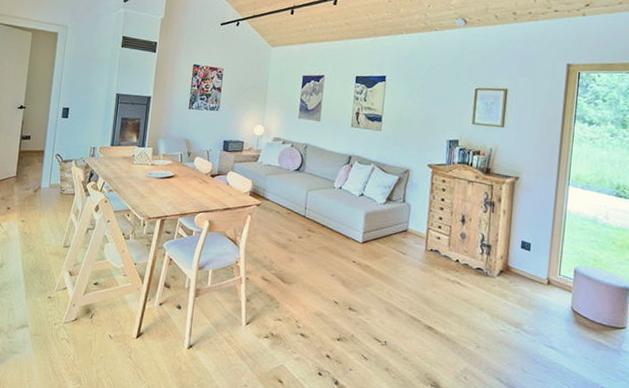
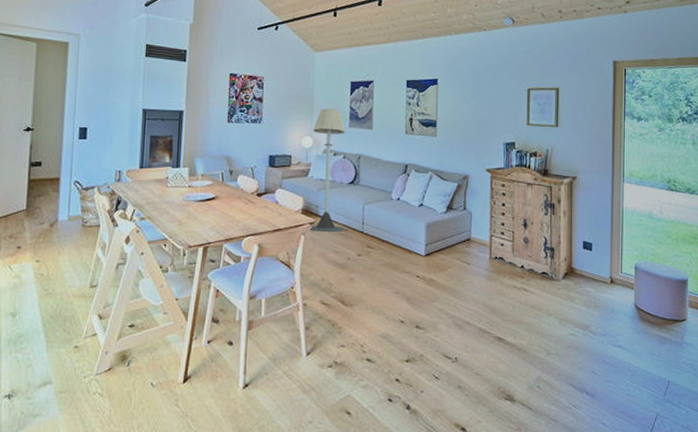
floor lamp: none [254,99,295,215] -> present [308,108,346,232]

